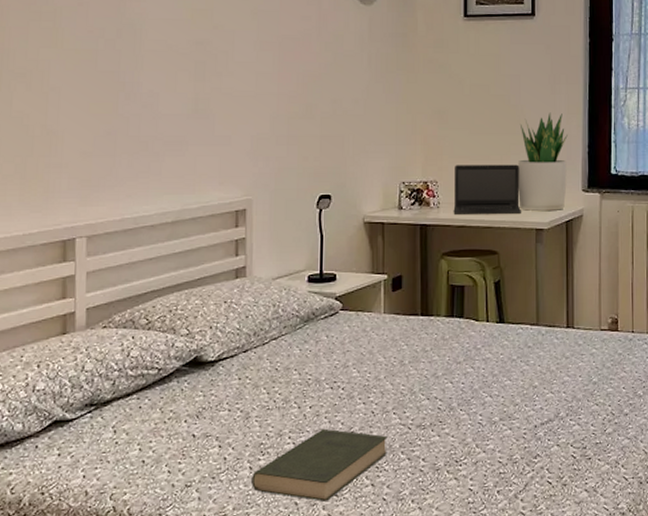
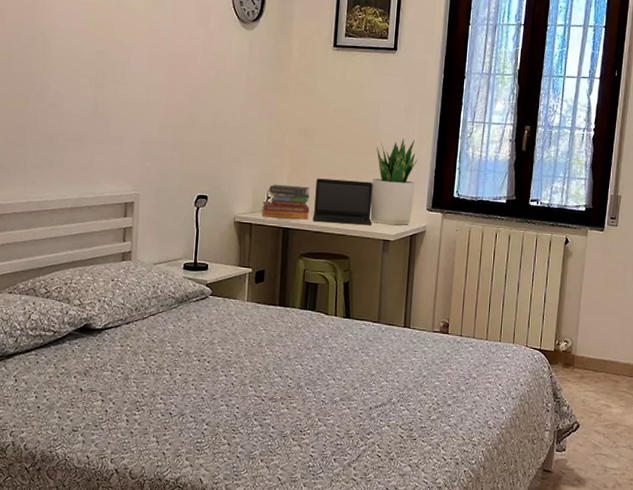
book: present [251,428,388,501] -> none [127,393,244,454]
books: none [394,175,449,214] -> present [261,184,310,220]

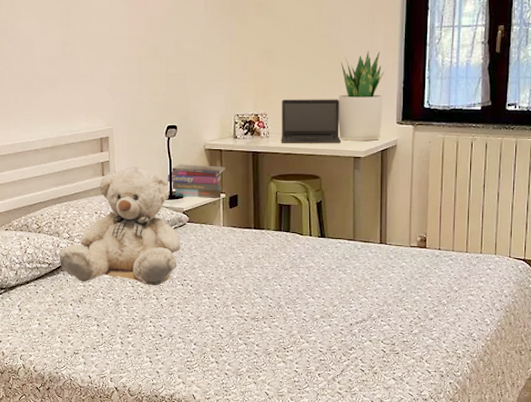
teddy bear: none [66,234,202,360] -> present [59,166,181,285]
books: none [192,235,255,272] -> present [167,164,226,198]
books: present [261,184,310,220] -> none [230,109,277,142]

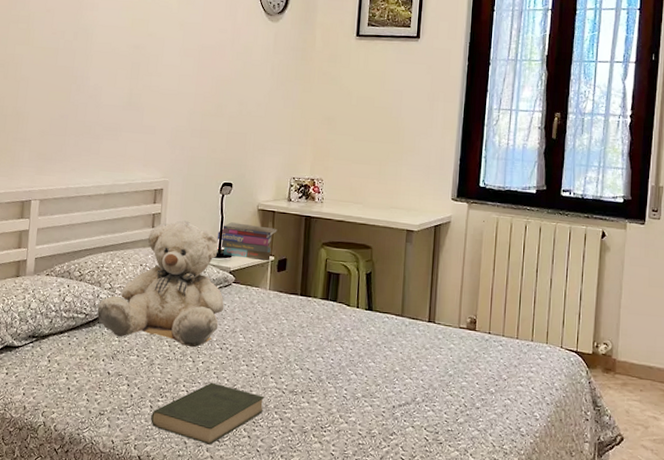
book: none [123,316,228,372] -> present [151,382,264,445]
laptop: present [281,99,342,144] -> none [334,166,396,216]
planter: present [338,51,384,142] -> none [393,126,442,215]

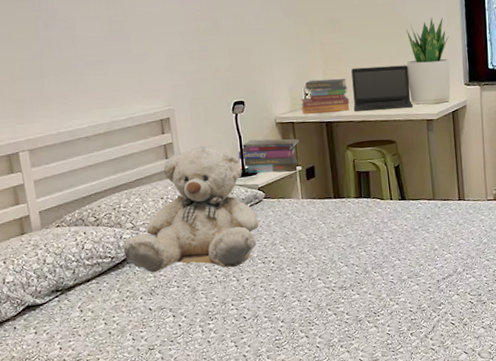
book: present [151,382,264,445] -> none [204,295,317,352]
books: none [284,172,332,208] -> present [301,78,350,114]
laptop: none [334,166,396,216] -> present [351,65,414,112]
planter: none [393,126,442,215] -> present [407,17,451,105]

